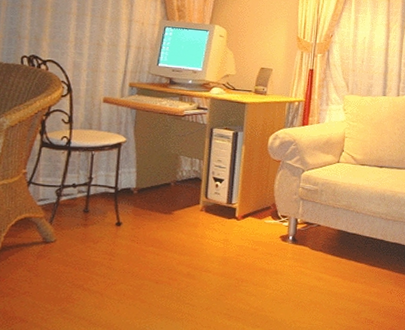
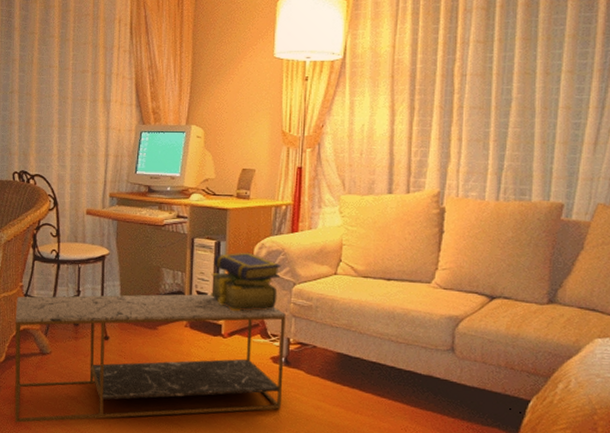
coffee table: none [8,180,295,316] -> present [14,294,286,423]
stack of books: none [226,142,292,196] -> present [210,252,281,312]

